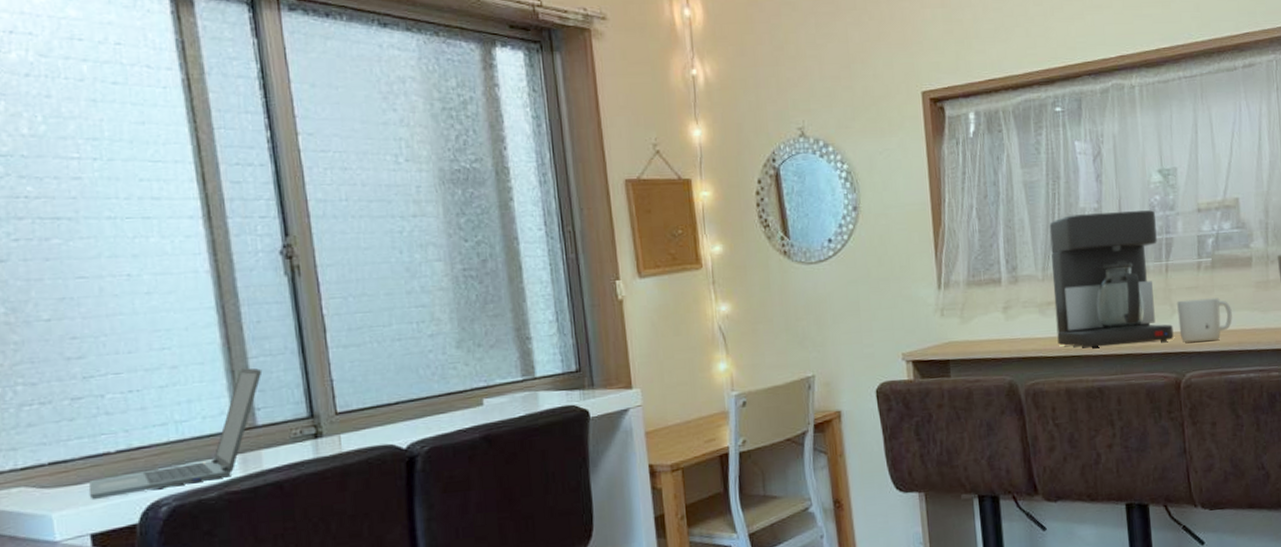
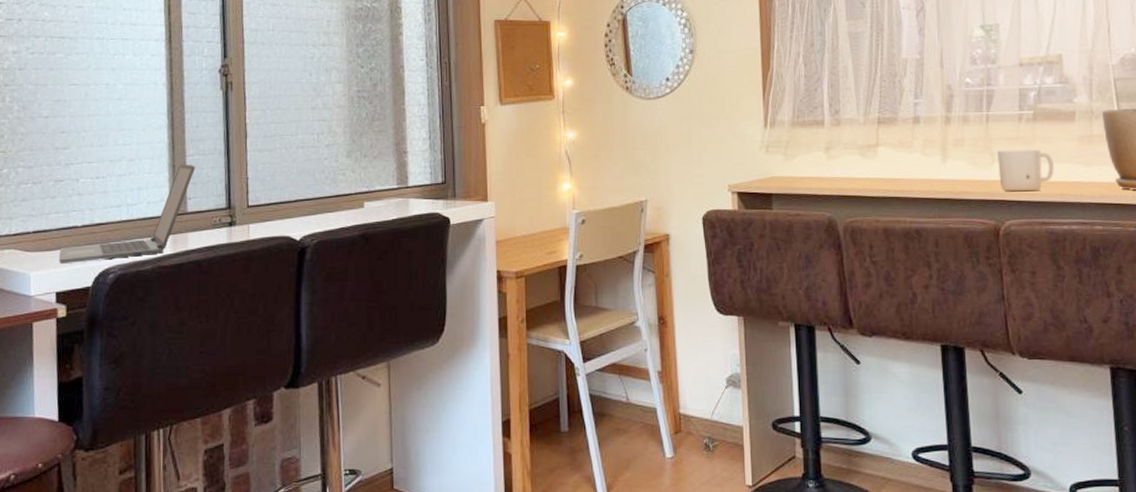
coffee maker: present [1049,210,1174,349] -> none [872,63,993,192]

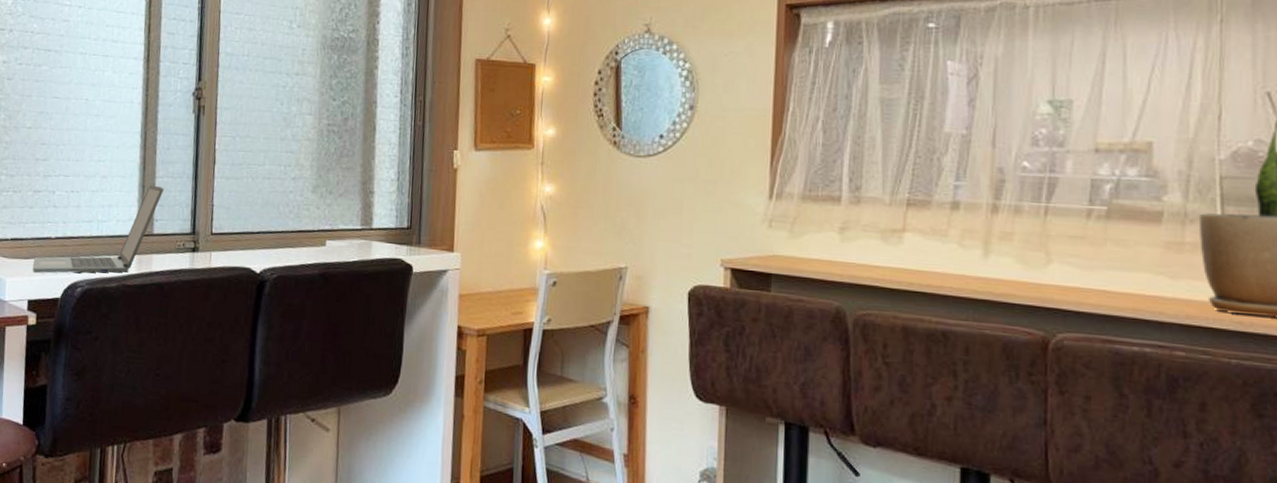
mug: present [997,149,1054,192] -> none [1054,249,1128,302]

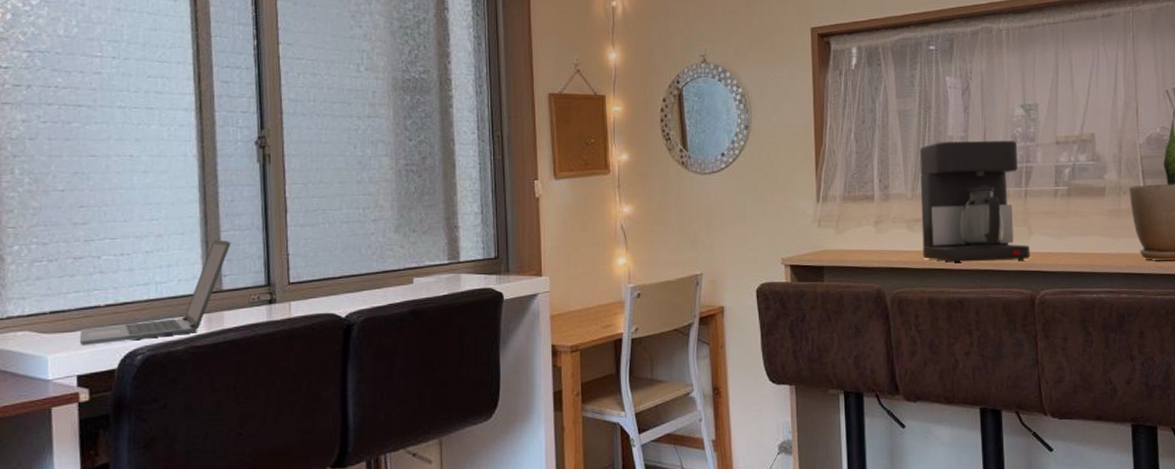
coffee maker: none [899,139,1046,293] -> present [919,141,1030,263]

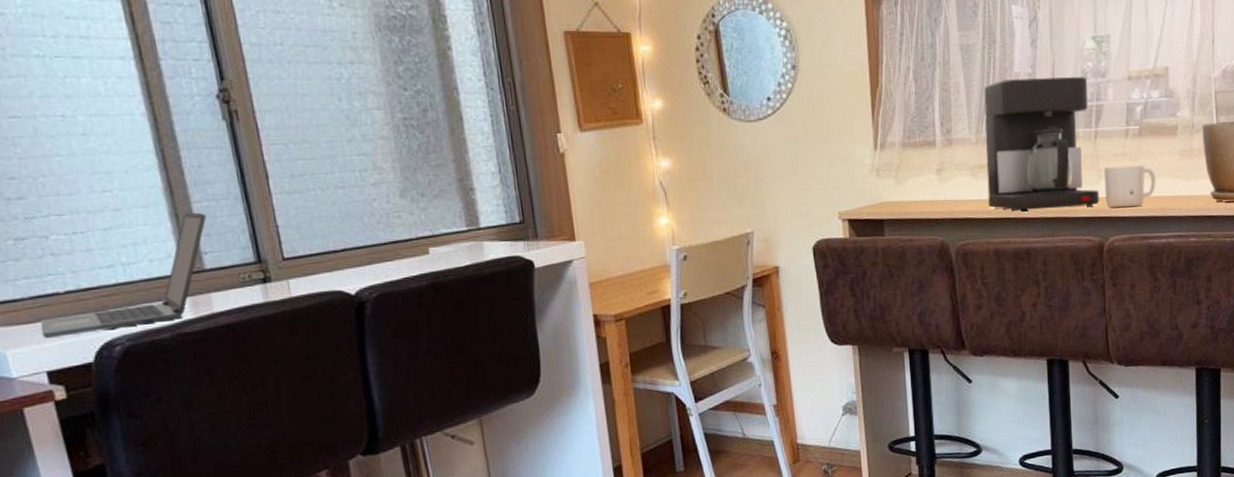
mug: none [1034,223,1086,263] -> present [1104,165,1156,208]

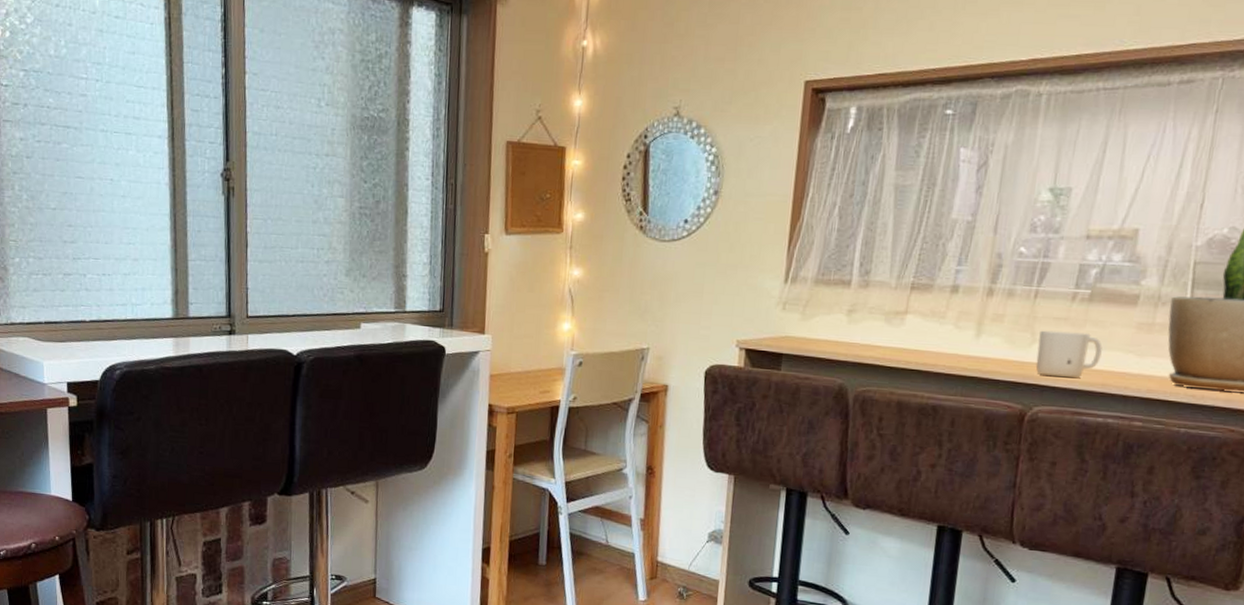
laptop: present [40,212,207,339] -> none [69,268,198,357]
coffee maker: present [984,77,1099,212] -> none [898,225,1036,370]

